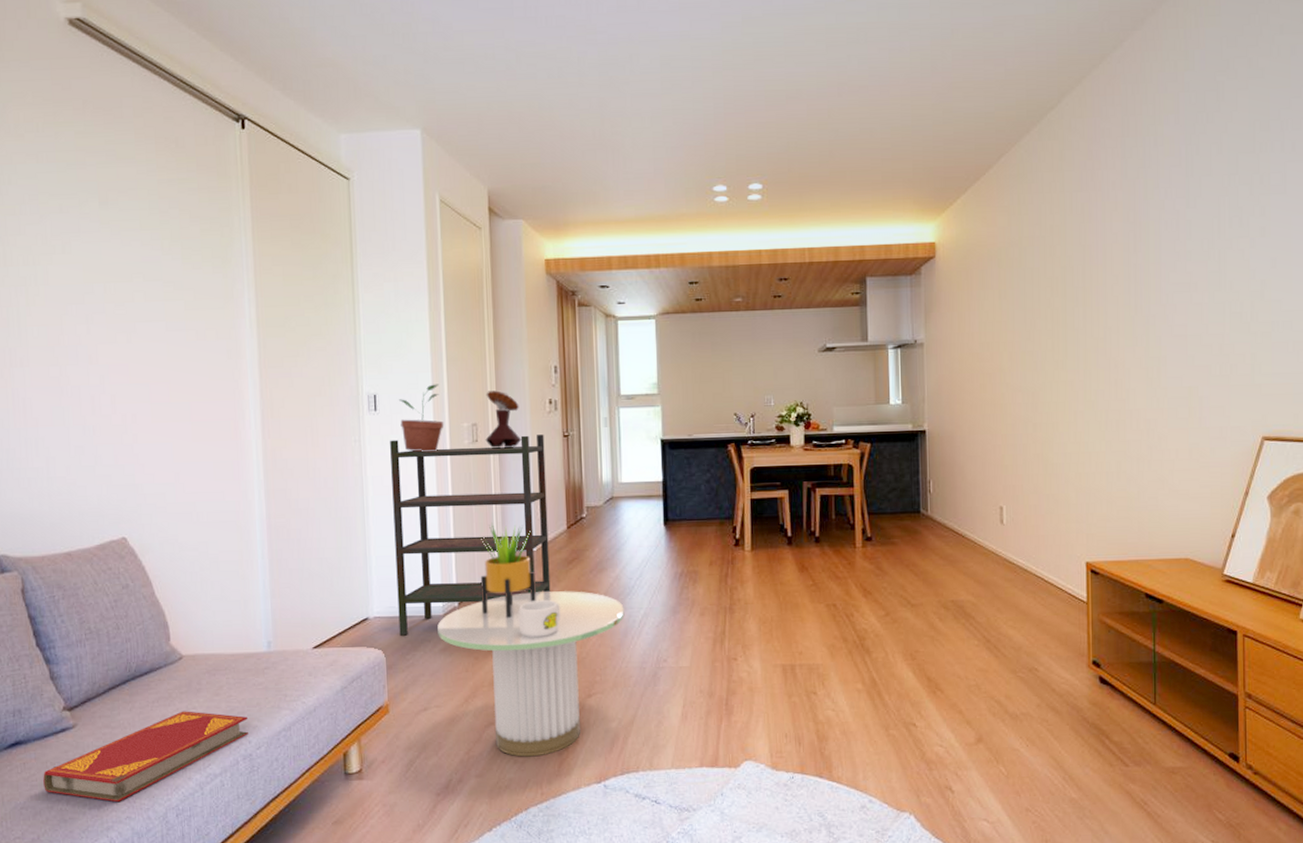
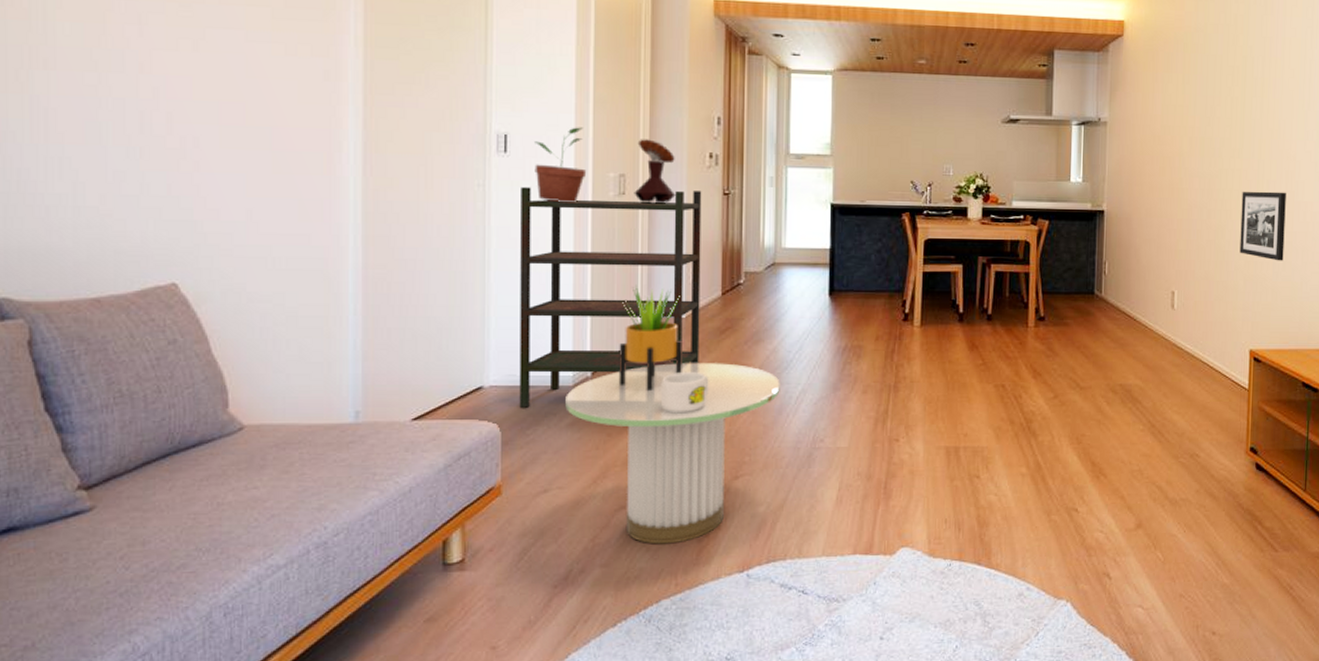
hardback book: present [43,711,248,803] -> none [44,491,324,601]
picture frame: none [1068,400,1117,471] -> present [1240,191,1286,261]

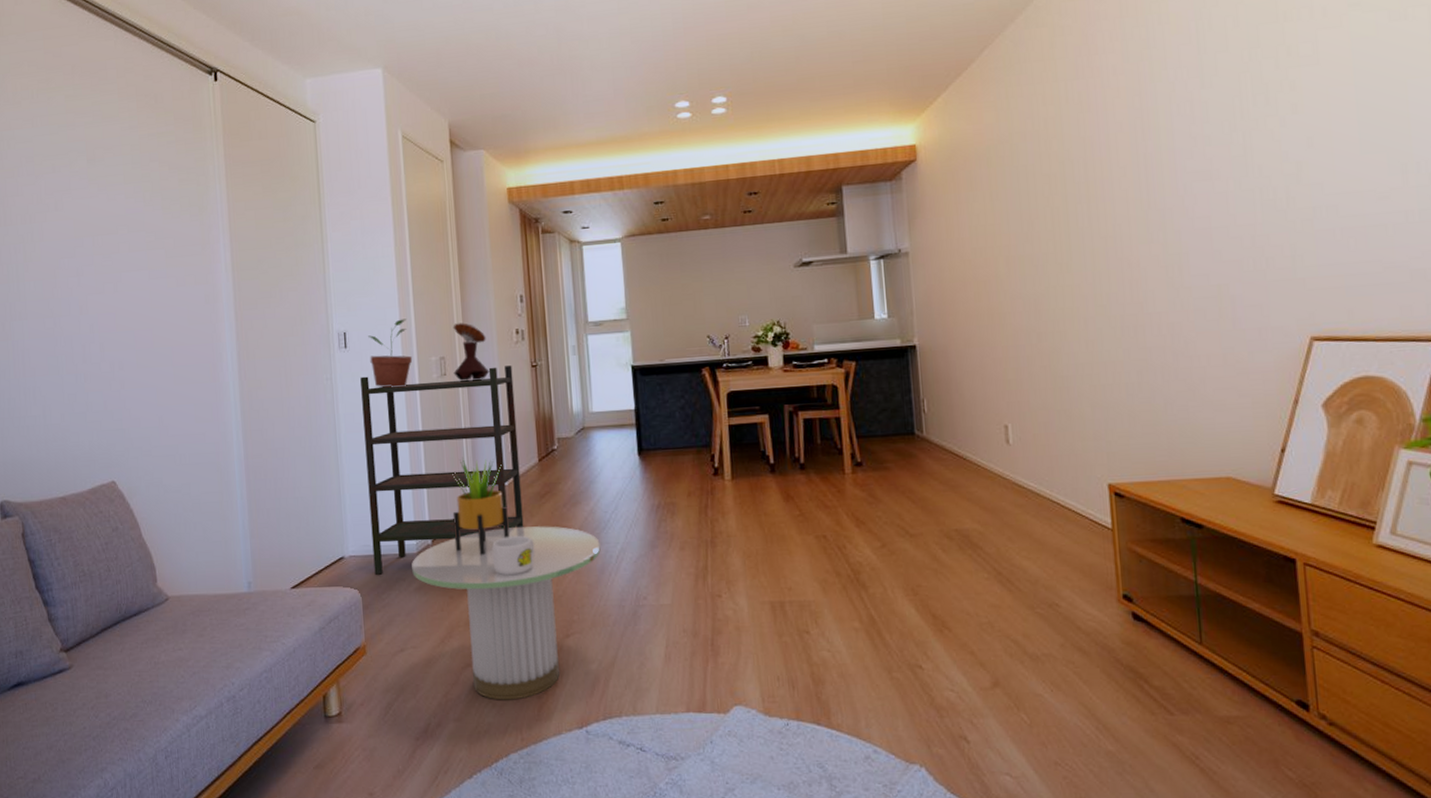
picture frame: present [1240,191,1286,261] -> none [1076,304,1139,382]

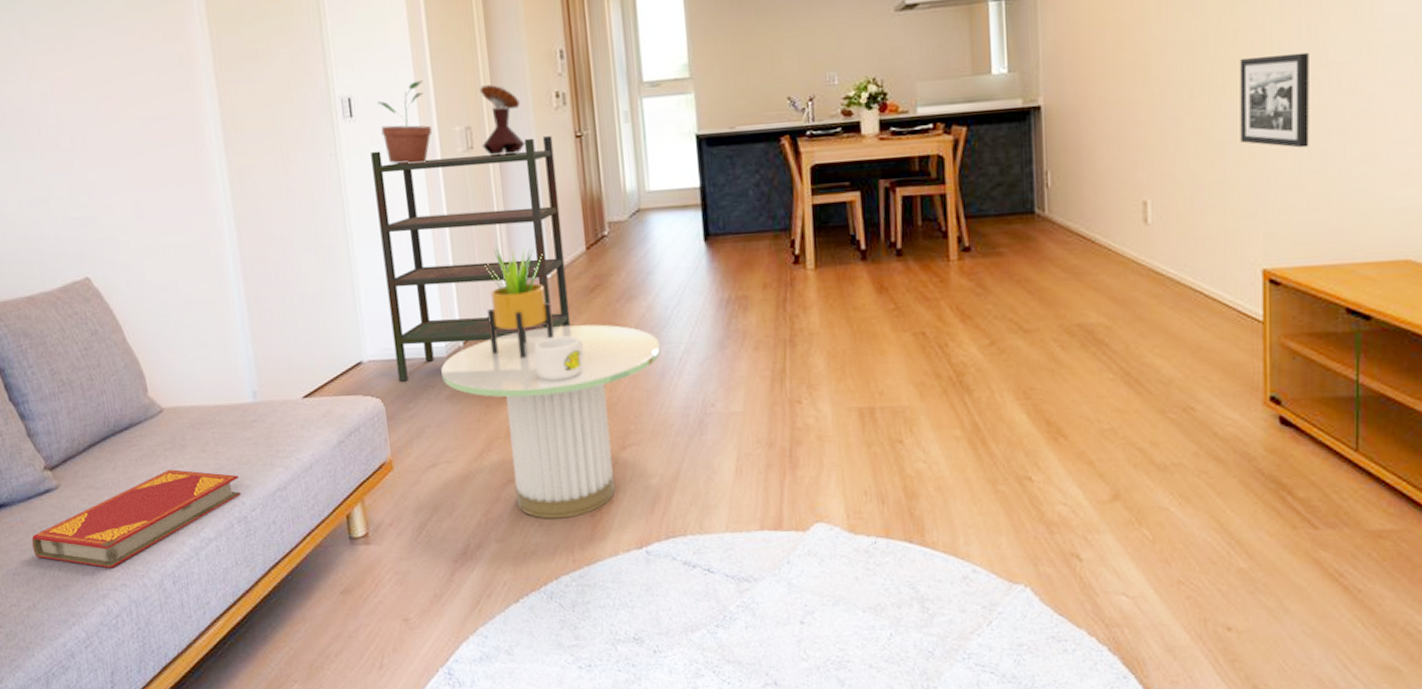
hardback book: none [43,652,231,744] -> present [31,469,241,569]
picture frame: none [1076,304,1139,382] -> present [1240,52,1309,148]

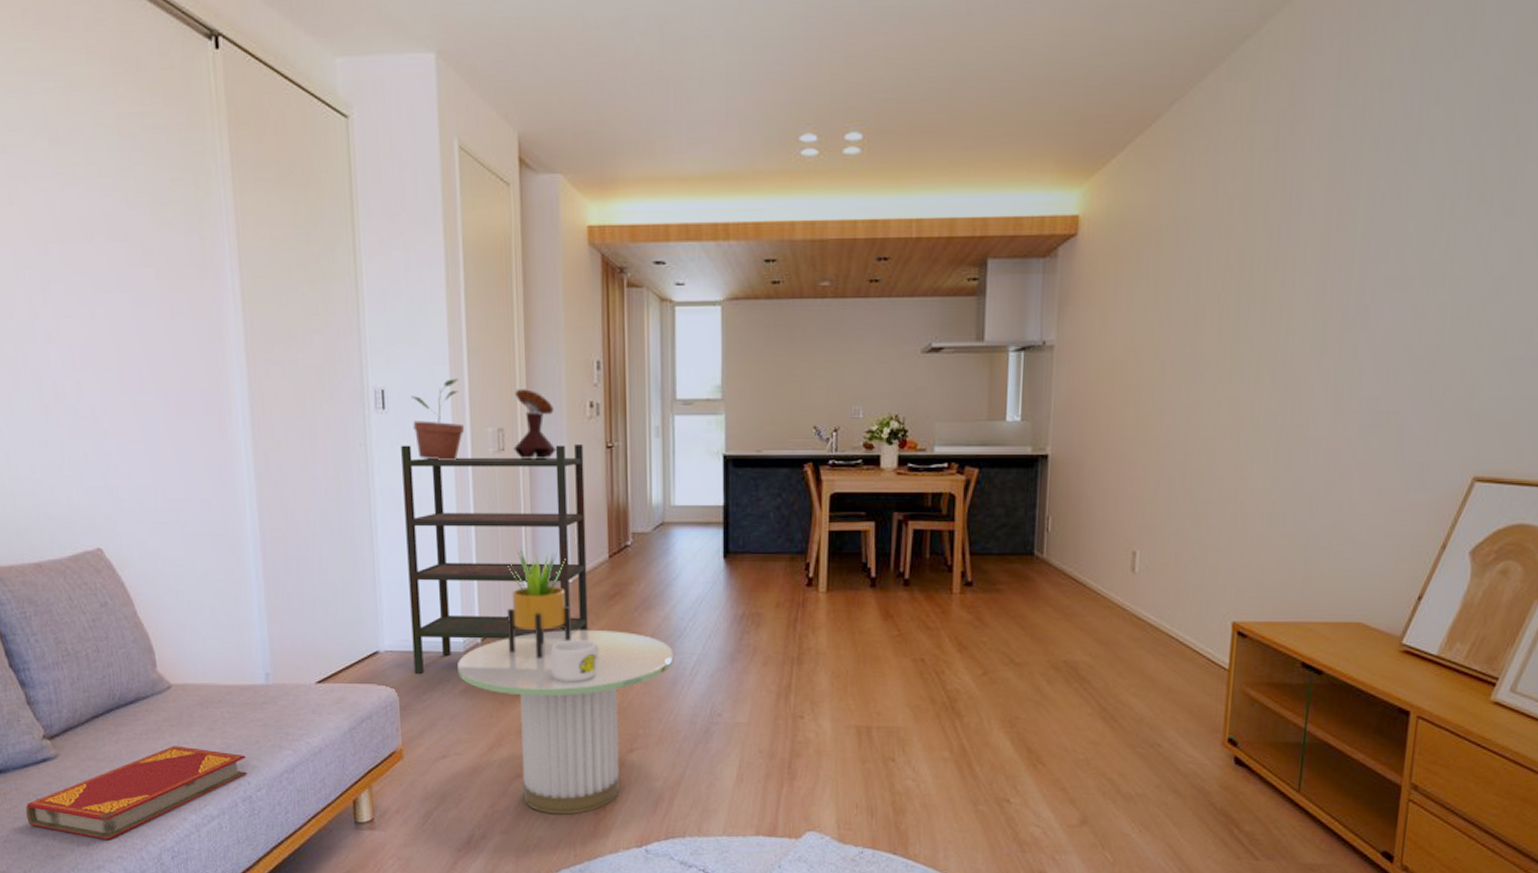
picture frame: present [1240,52,1309,148] -> none [1224,425,1292,513]

